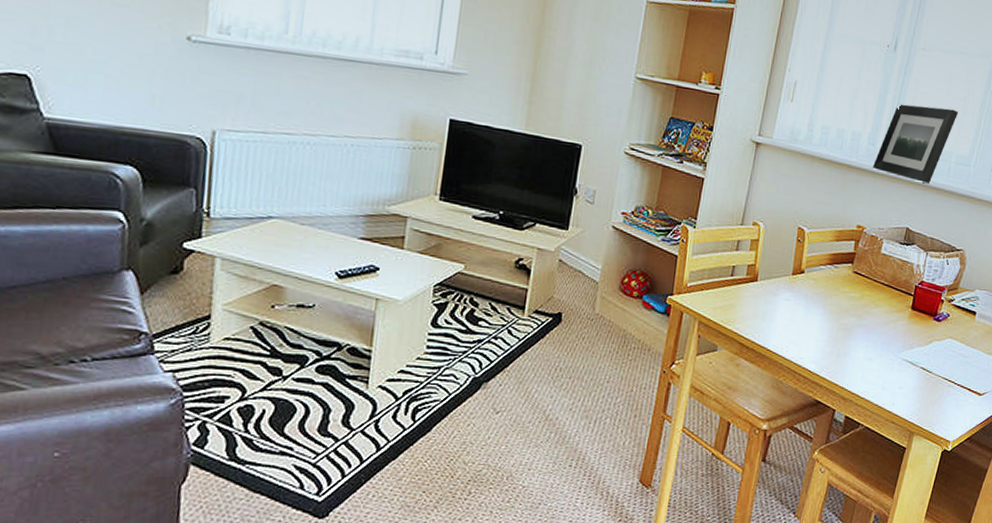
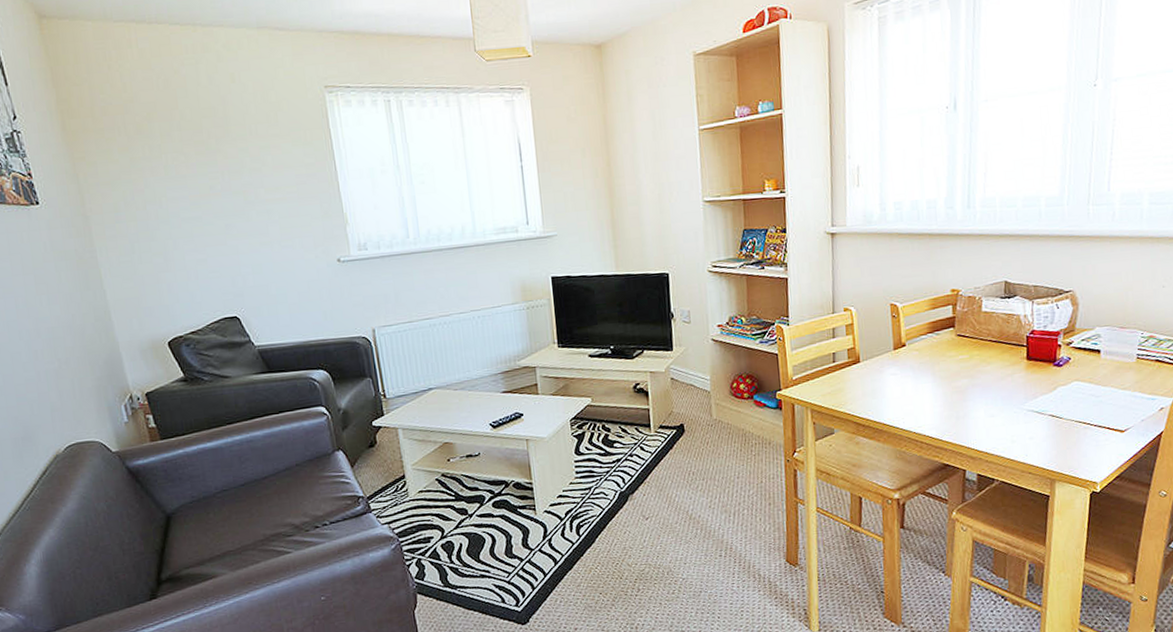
picture frame: present [873,103,959,184] -> none [955,152,1039,234]

